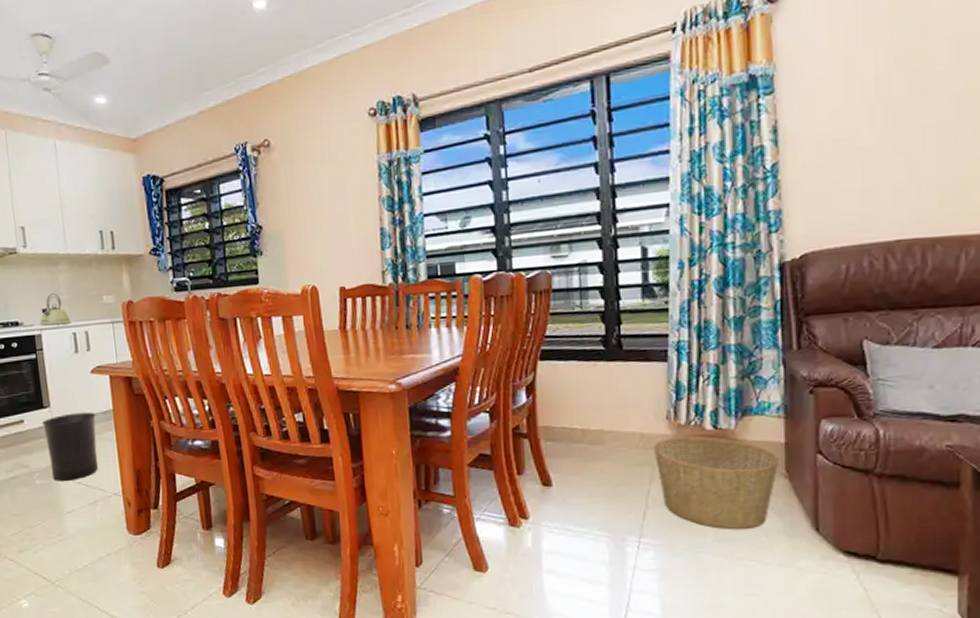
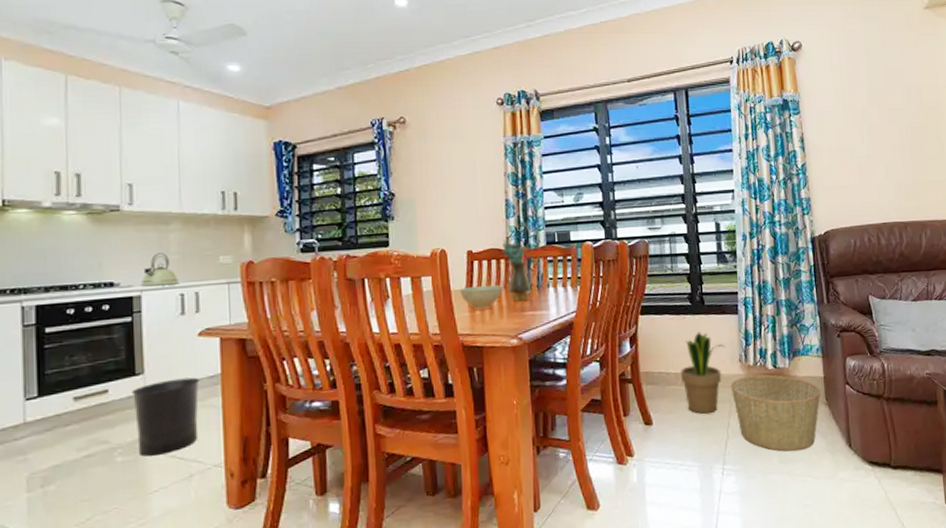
bowl: none [332,324,379,353] -> present [459,285,503,311]
vase: none [377,274,410,345] -> present [502,240,531,303]
potted plant: none [589,382,649,478] -> present [681,331,726,414]

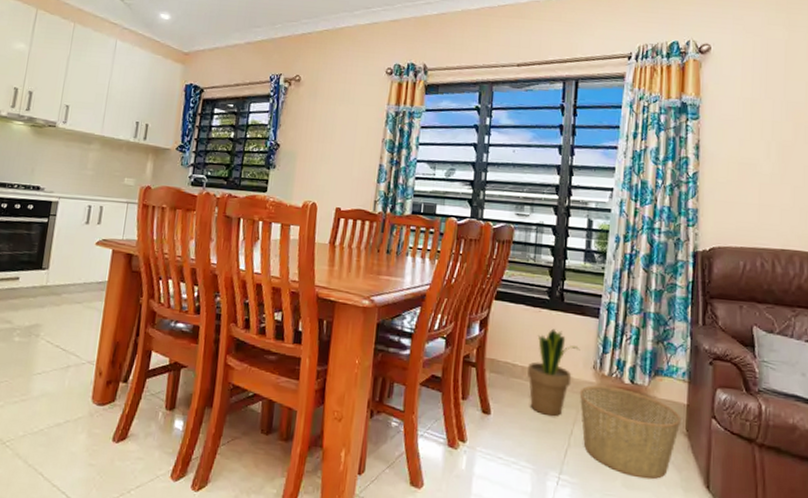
waste bin: present [131,377,200,456] -> none [32,278,90,343]
kettle: present [140,253,180,287] -> none [60,167,90,197]
bowl: present [459,285,503,311] -> none [323,242,364,267]
vase: present [502,240,531,303] -> none [368,203,391,266]

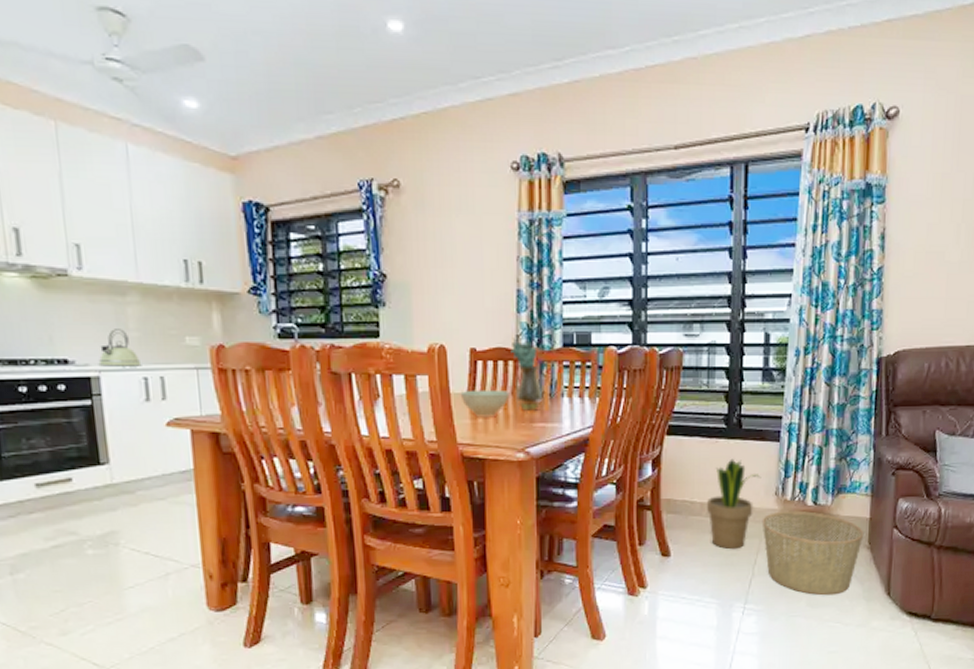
kettle: none [60,167,90,197] -> present [98,329,142,367]
bowl: none [323,242,364,267] -> present [460,389,510,418]
vase: none [368,203,391,266] -> present [510,338,542,412]

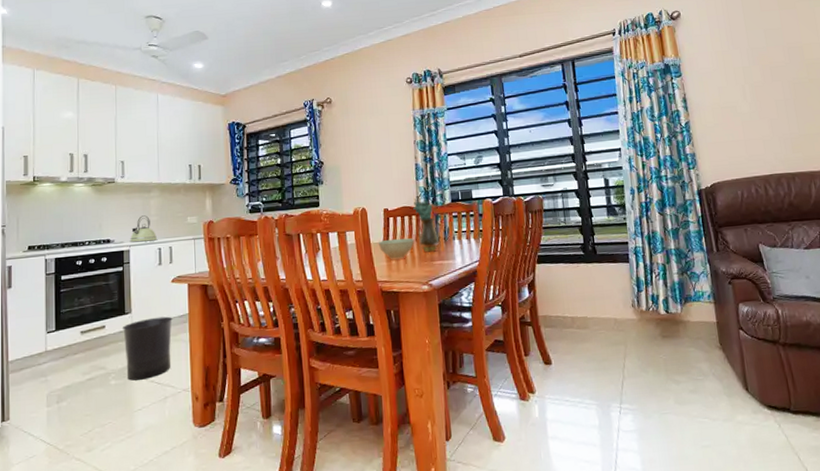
waste bin: none [97,471,172,551] -> present [122,316,173,381]
potted plant: present [707,458,761,549] -> none [576,279,618,355]
basket: present [761,510,864,596] -> none [624,319,715,394]

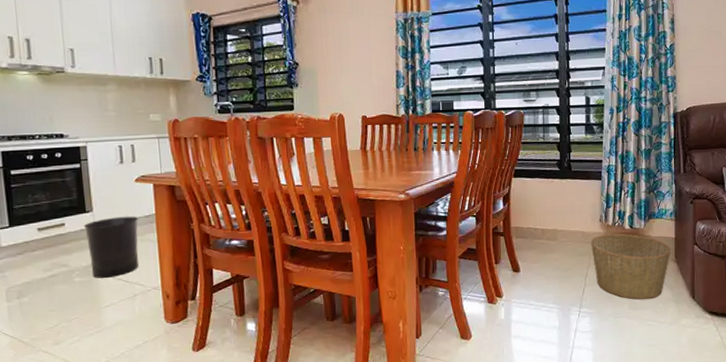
kettle: present [129,215,158,243] -> none [85,110,118,139]
bowl: present [378,238,415,261] -> none [355,146,393,169]
vase: present [413,199,439,253] -> none [392,107,417,163]
basket: none [624,319,715,394] -> present [590,233,671,300]

